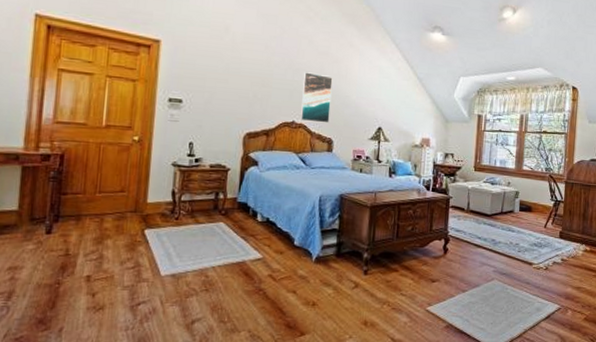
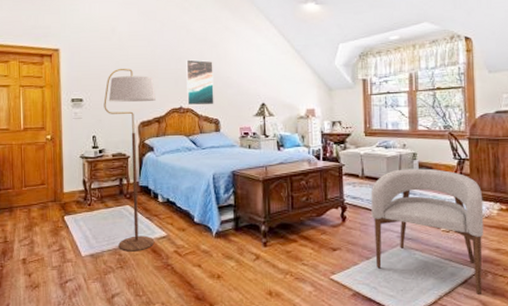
floor lamp: none [206,71,267,274] -> present [104,68,156,252]
armchair: none [471,206,572,329] -> present [371,168,484,294]

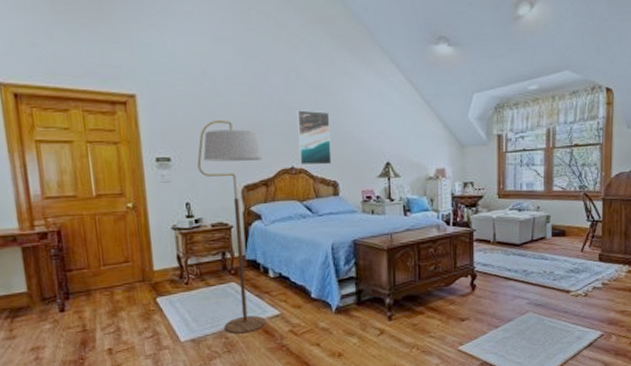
armchair: present [371,168,484,294] -> none [502,231,613,356]

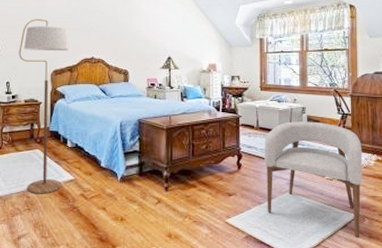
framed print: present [297,110,332,166] -> none [99,13,124,57]
armchair: none [502,231,613,356] -> present [264,121,363,238]

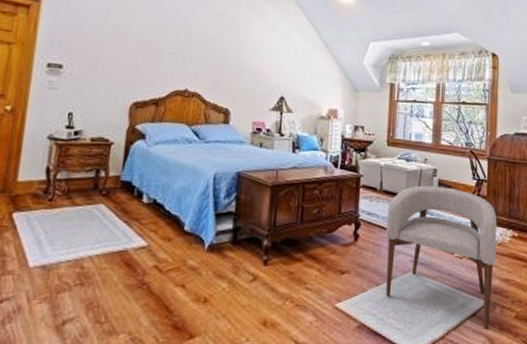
floor lamp: present [18,18,69,194] -> none [81,34,158,264]

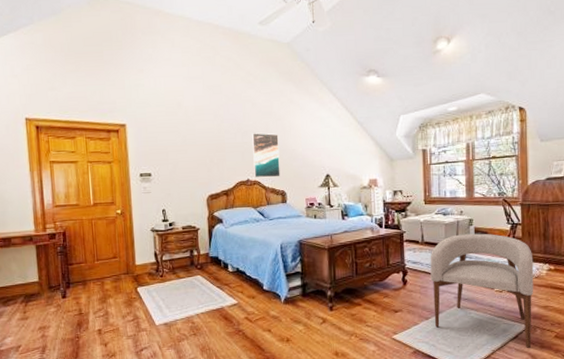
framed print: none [194,35,231,92] -> present [252,133,281,178]

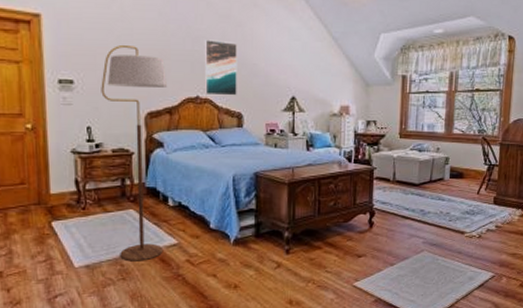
floor lamp: none [172,142,226,320] -> present [101,44,167,262]
armchair: present [430,233,534,348] -> none [399,173,507,297]

